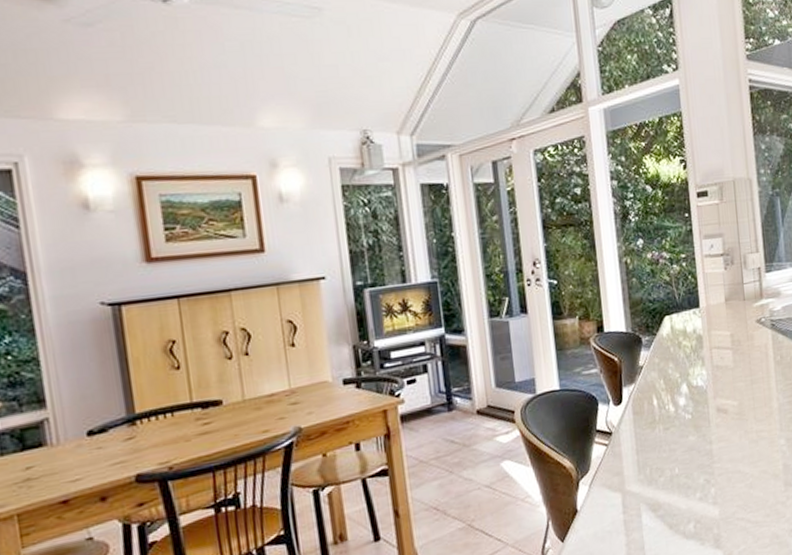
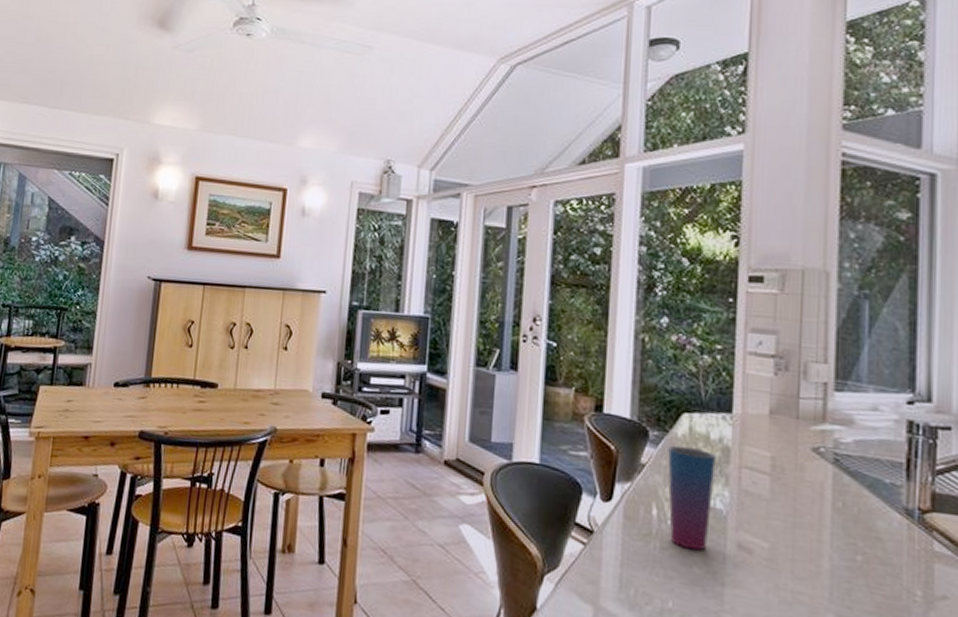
cup: none [658,342,696,424] -> present [668,445,716,551]

